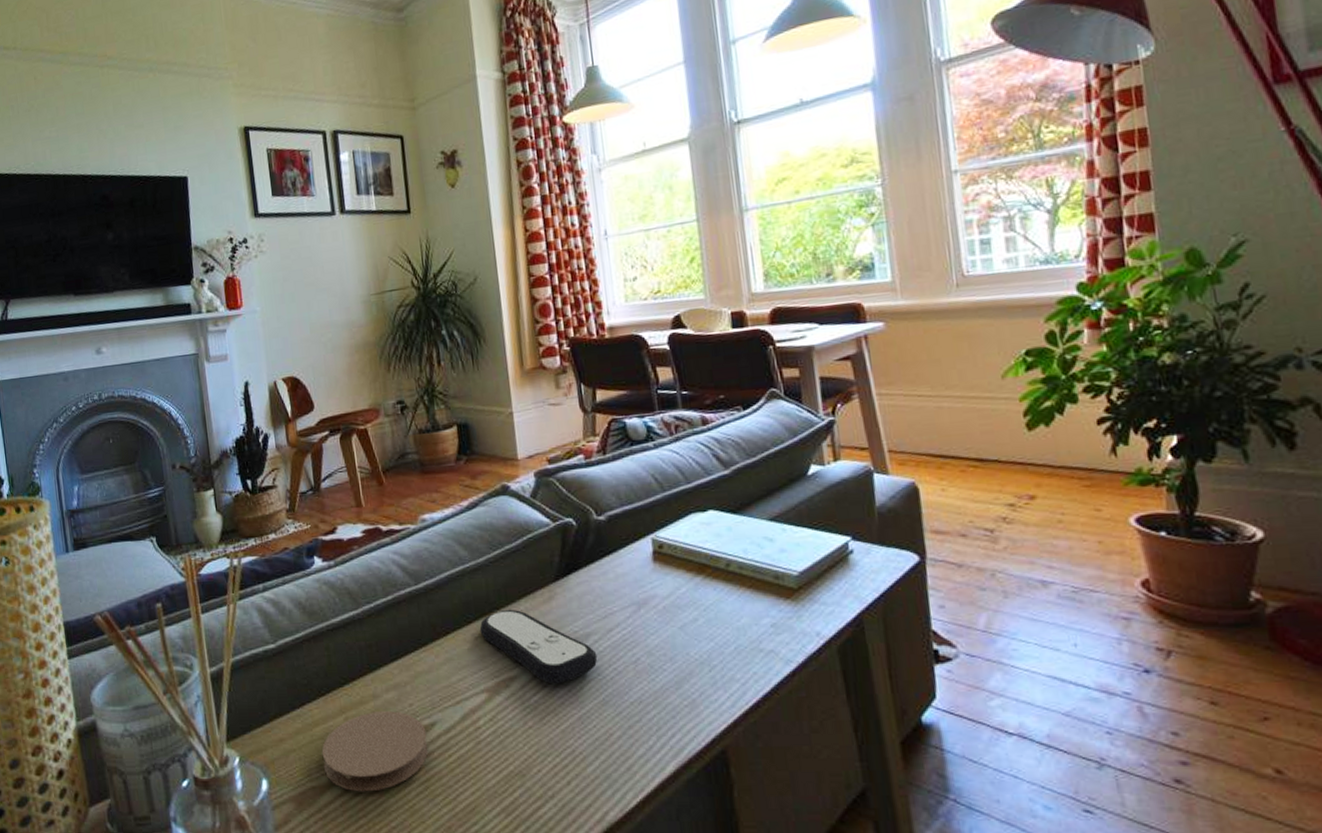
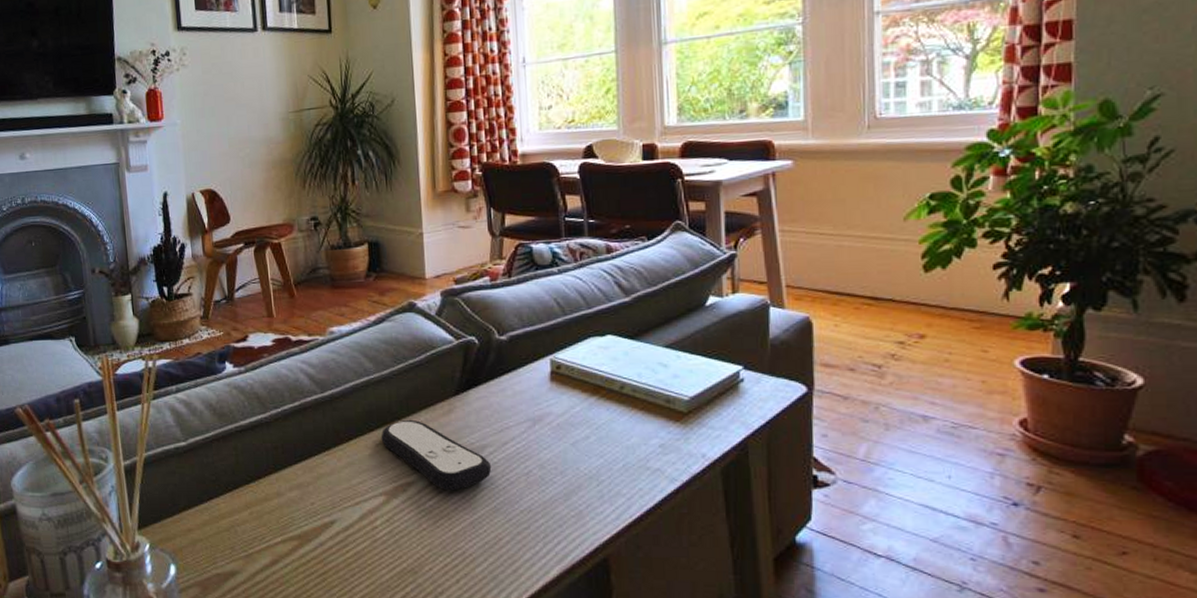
coaster: present [321,711,429,792] -> none [227,508,328,581]

